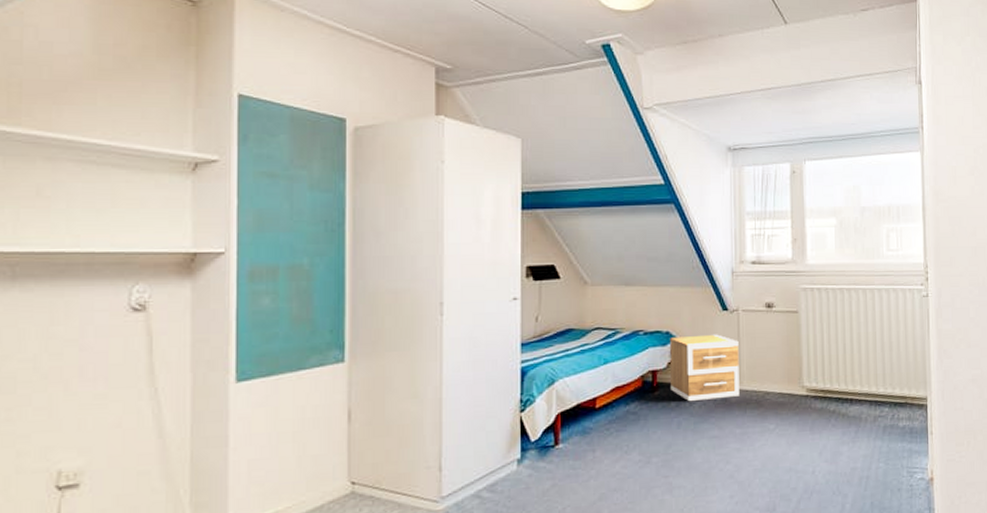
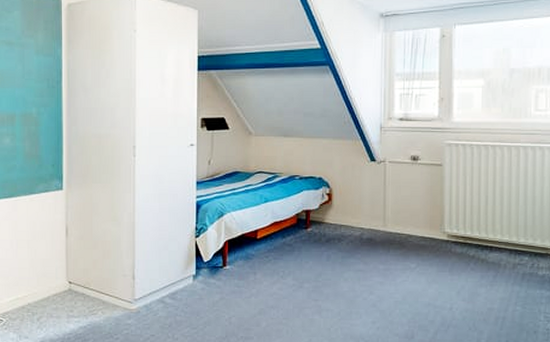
nightstand: present [670,334,740,402] -> none [322,182,385,239]

